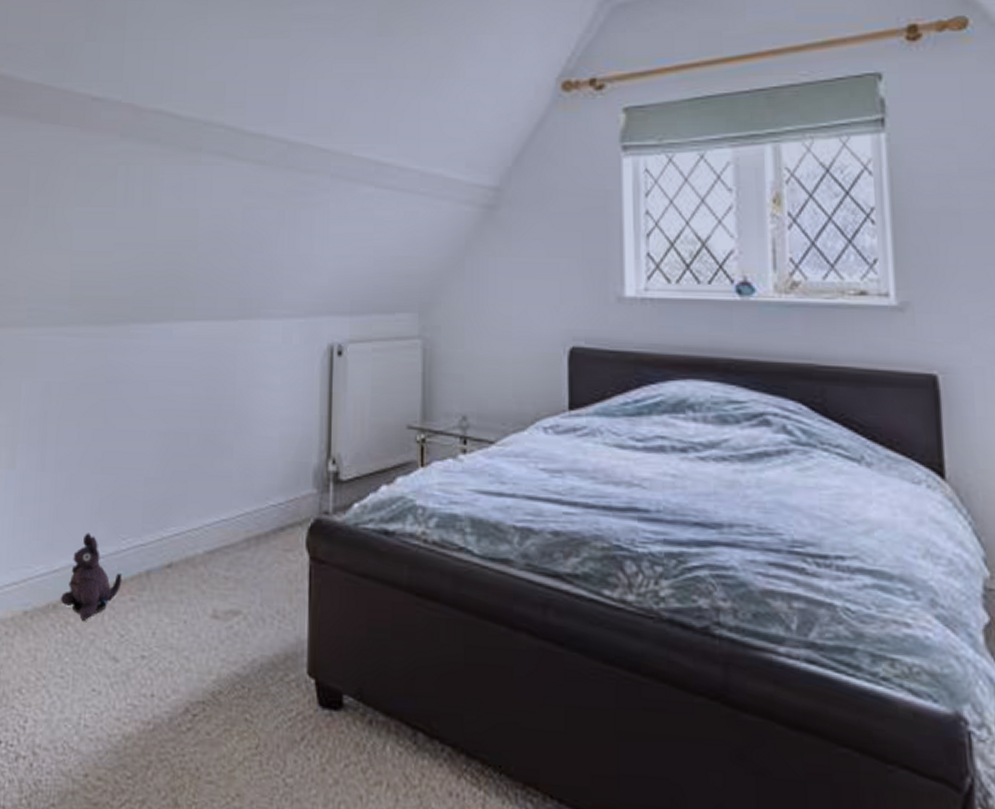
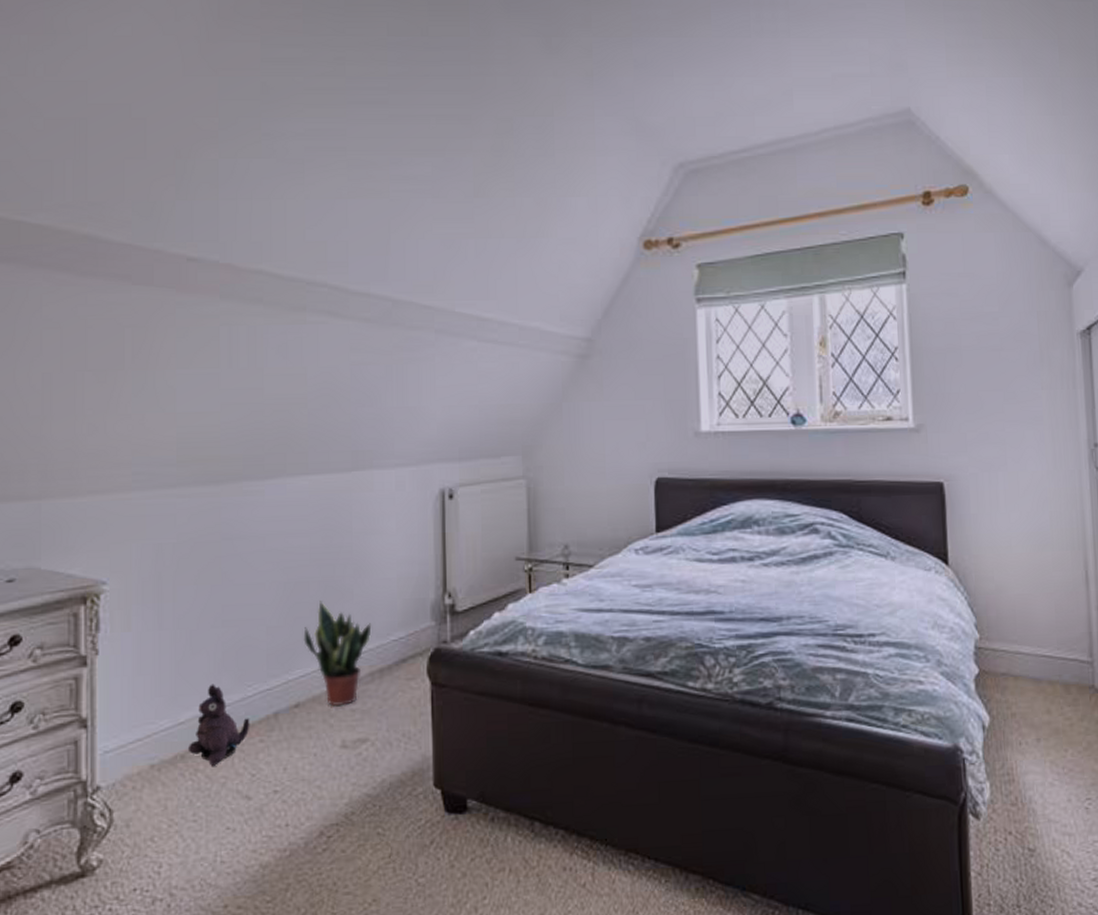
potted plant: none [180,455,250,571] -> present [303,601,372,706]

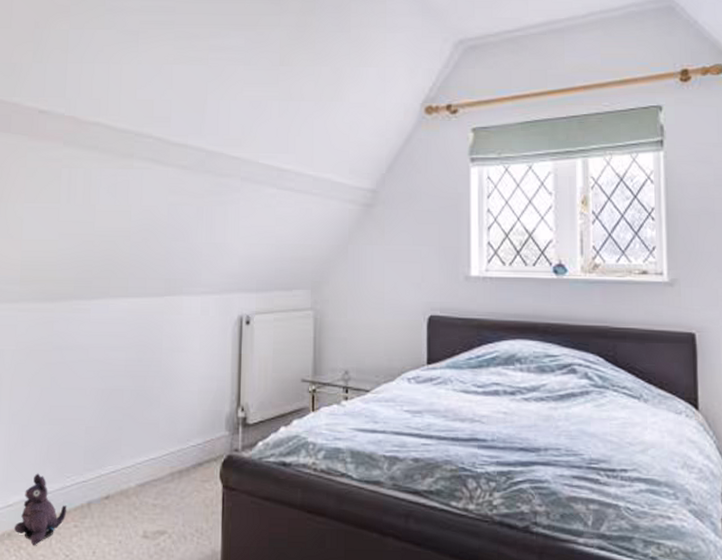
potted plant: present [303,601,372,706] -> none [116,407,174,500]

